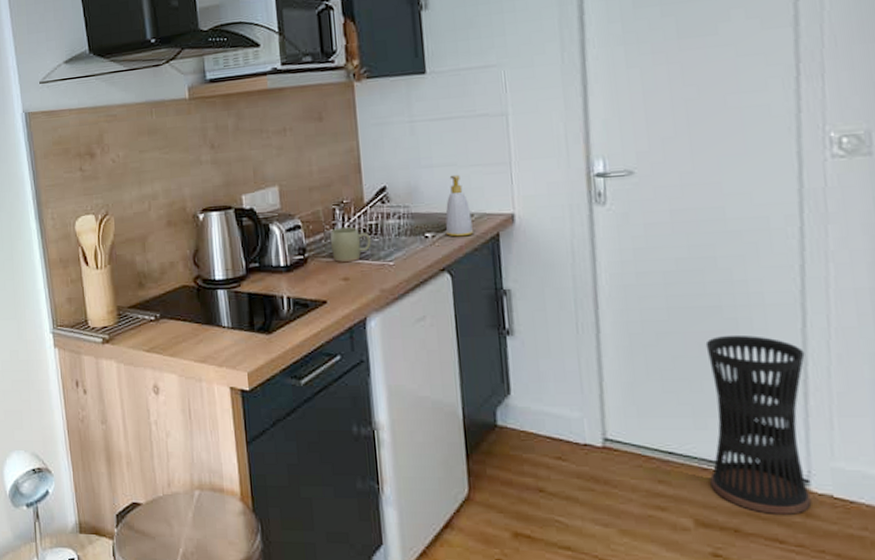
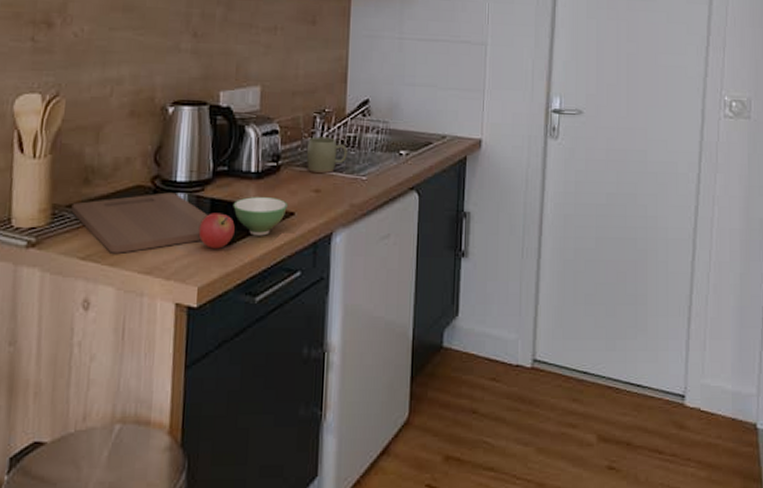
cutting board: none [132,290,248,346] -> present [71,192,209,253]
fruit: none [240,305,274,338] -> present [198,213,236,249]
bowl: none [268,288,320,324] -> present [233,197,289,236]
soap bottle: present [445,174,474,237] -> none [419,95,445,157]
umbrella stand: present [705,334,812,515] -> none [613,264,692,427]

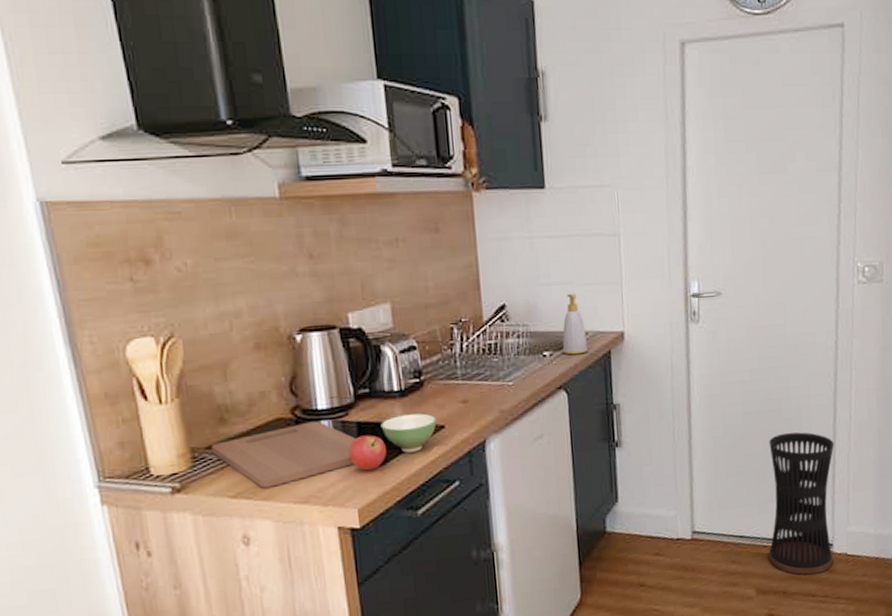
mug: present [306,136,348,173] -> none [447,347,491,384]
soap bottle: none [419,95,445,157] -> present [562,293,589,355]
umbrella stand: none [613,264,692,427] -> present [768,432,834,576]

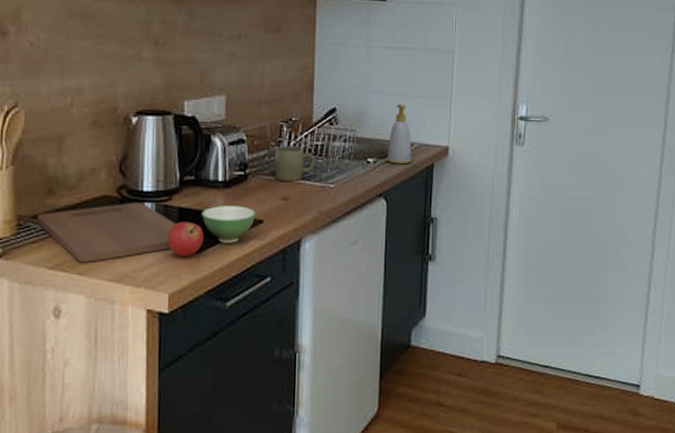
mug: none [447,347,491,384] -> present [273,145,315,181]
umbrella stand: present [768,432,834,576] -> none [572,265,650,415]

